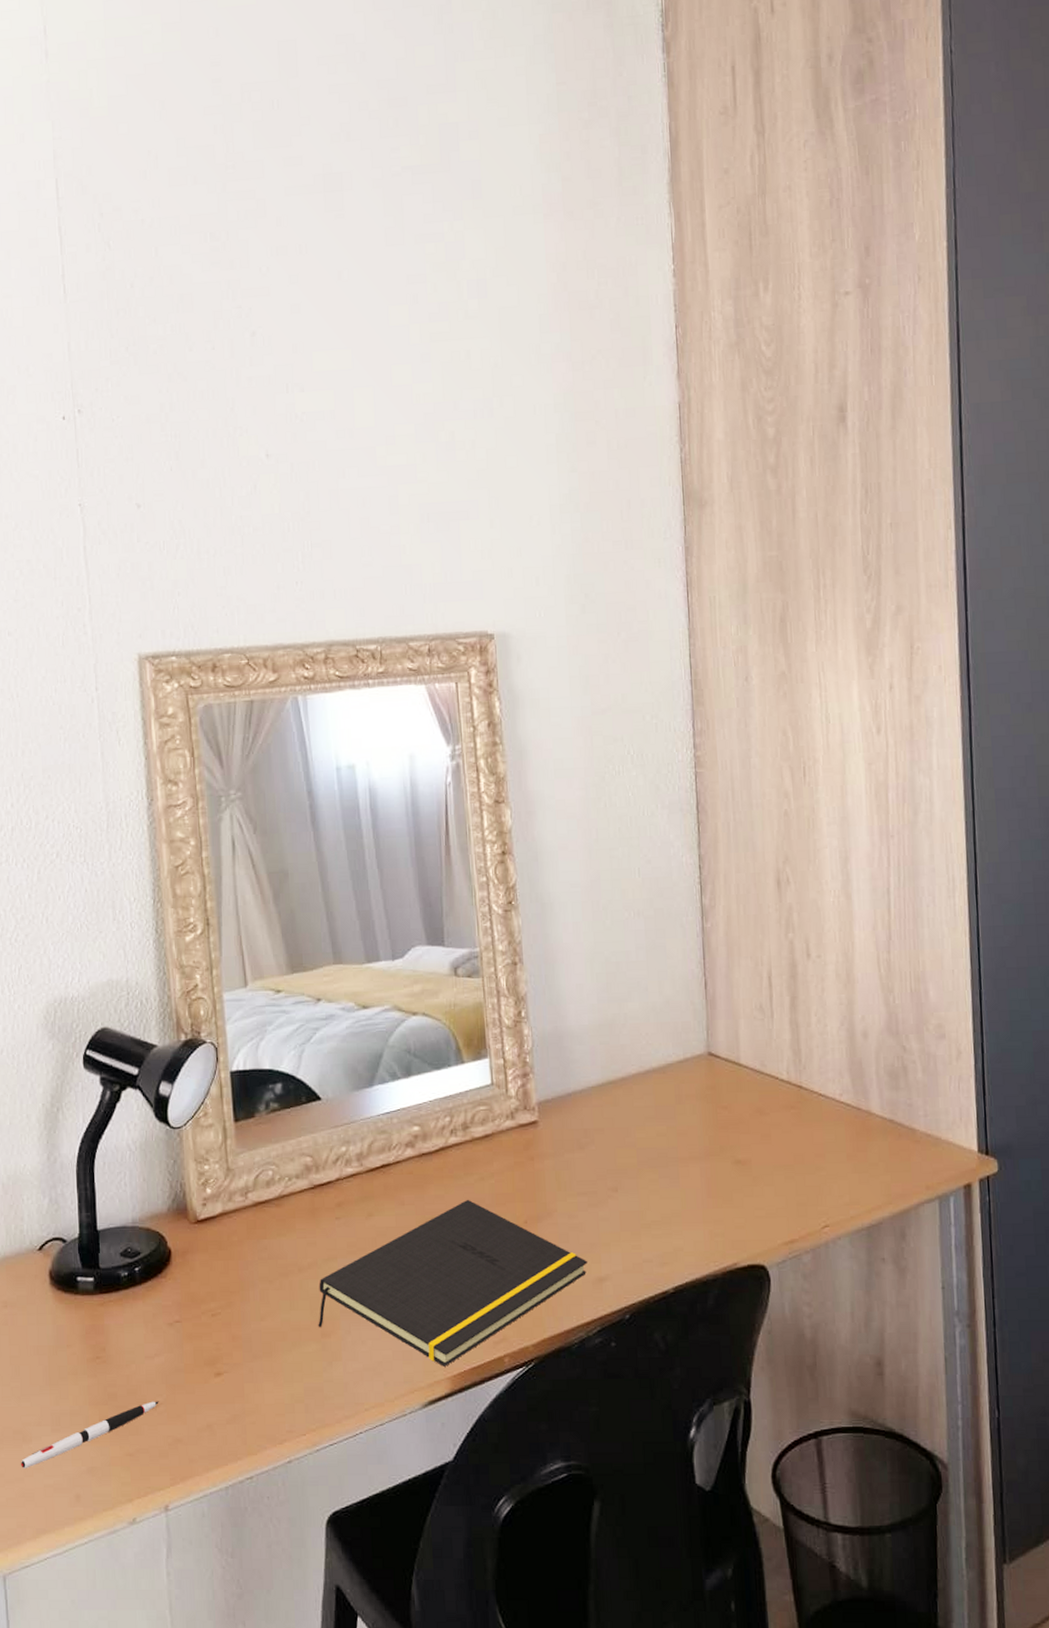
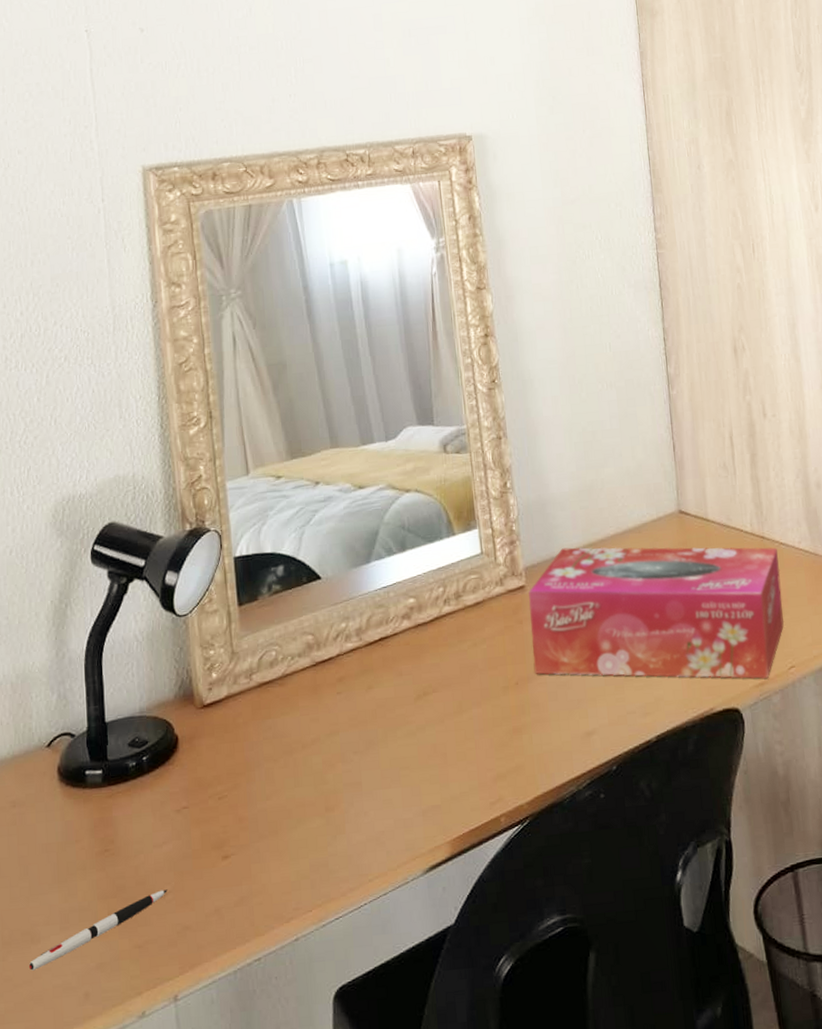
notepad: present [318,1199,588,1367] -> none [322,665,576,831]
tissue box: none [541,1084,820,1236] -> present [529,547,785,679]

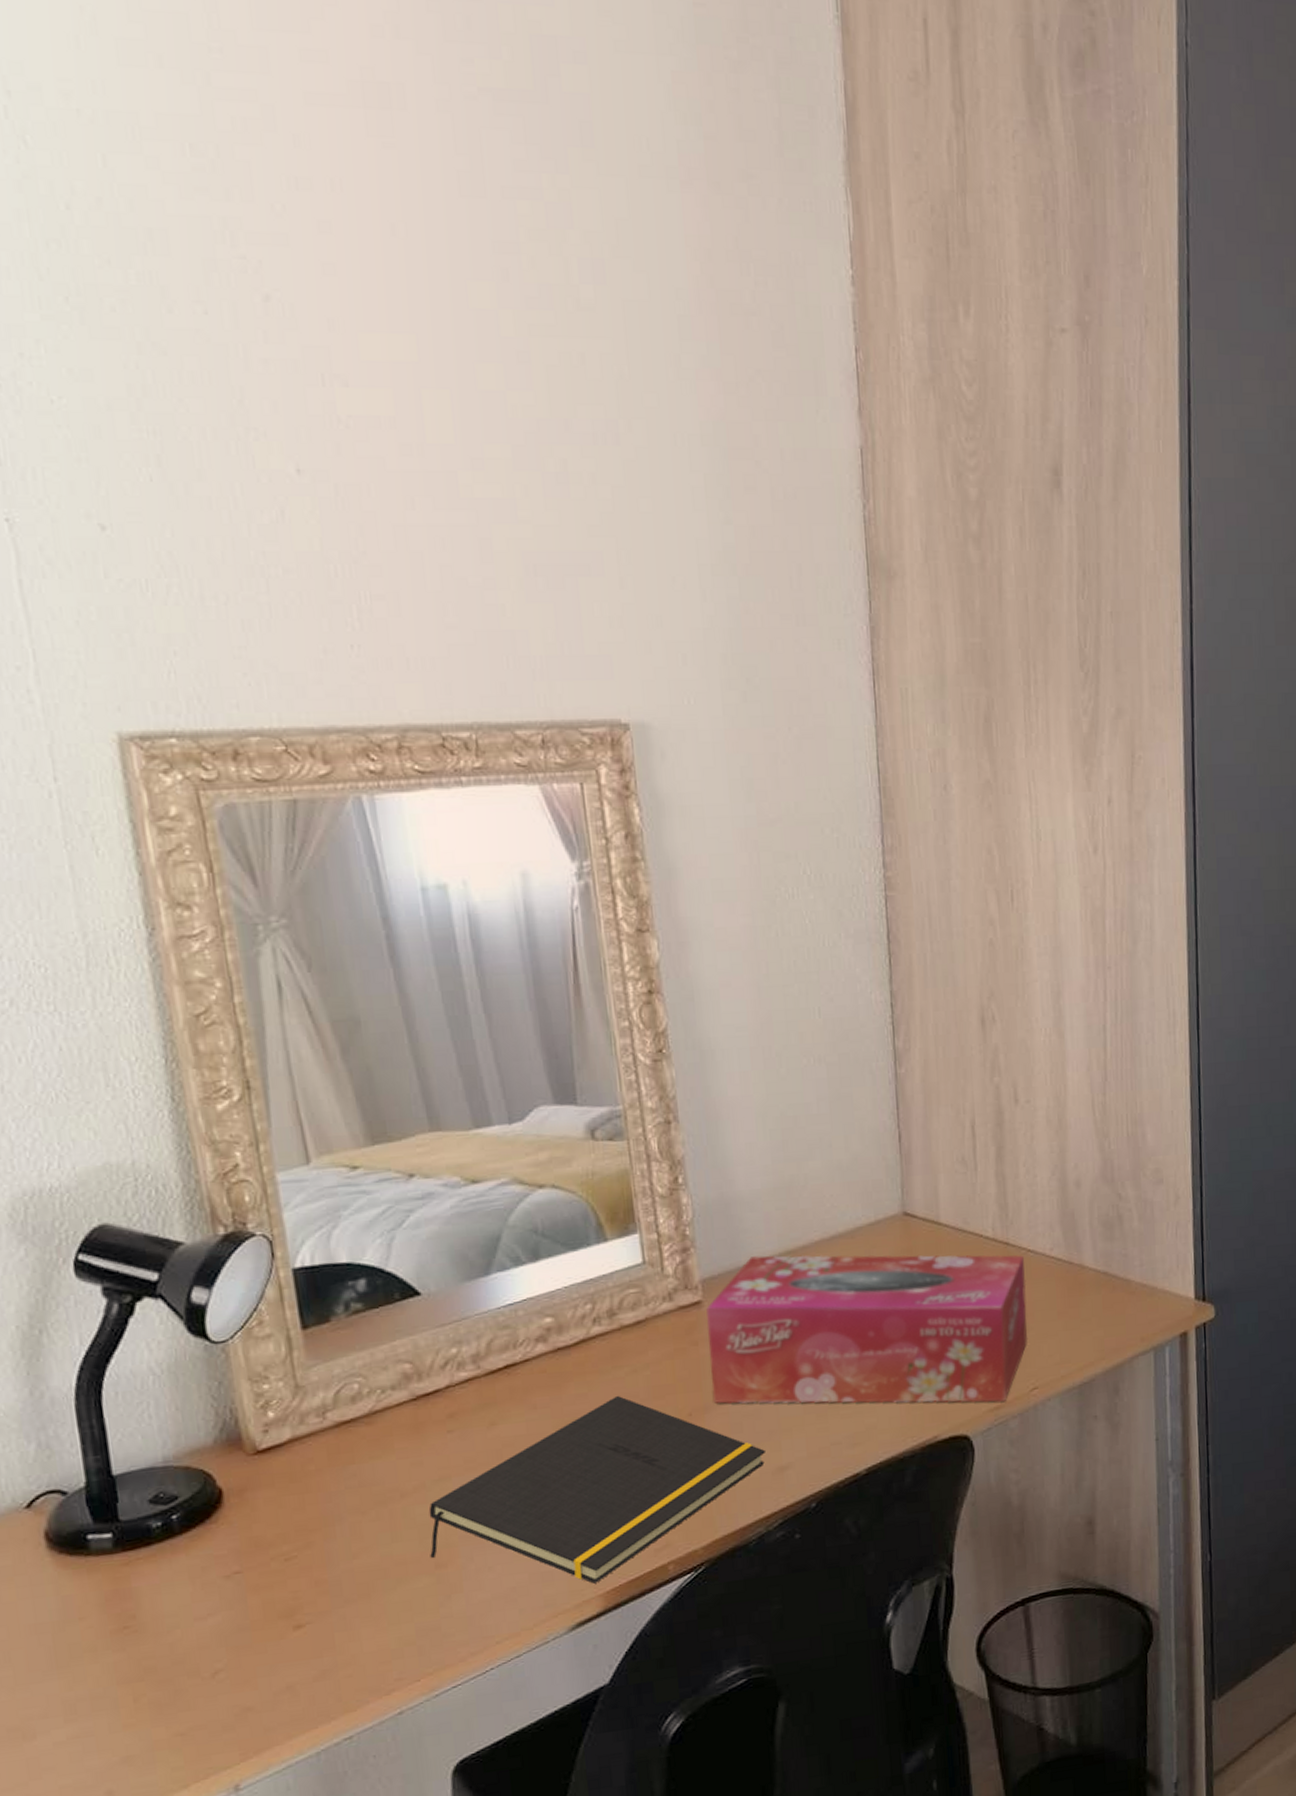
pen: present [29,889,167,971] -> none [22,1668,218,1771]
notepad: none [322,665,576,831] -> present [428,1395,767,1584]

